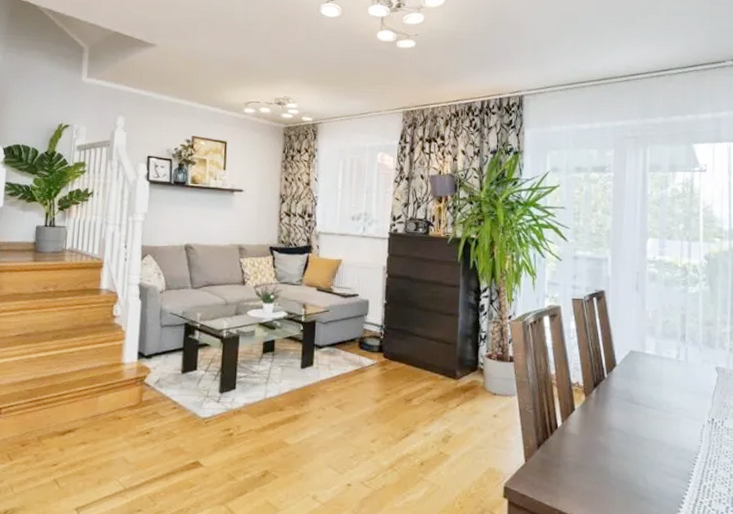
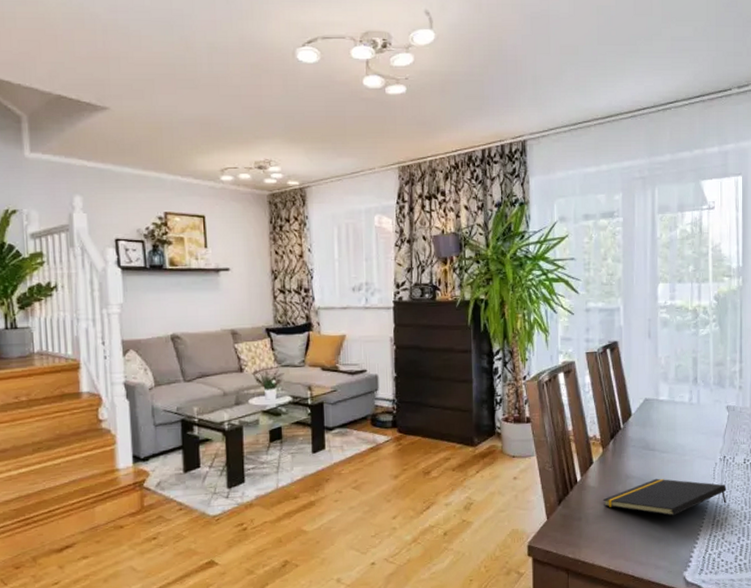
notepad: none [583,433,714,475] -> present [602,478,726,516]

